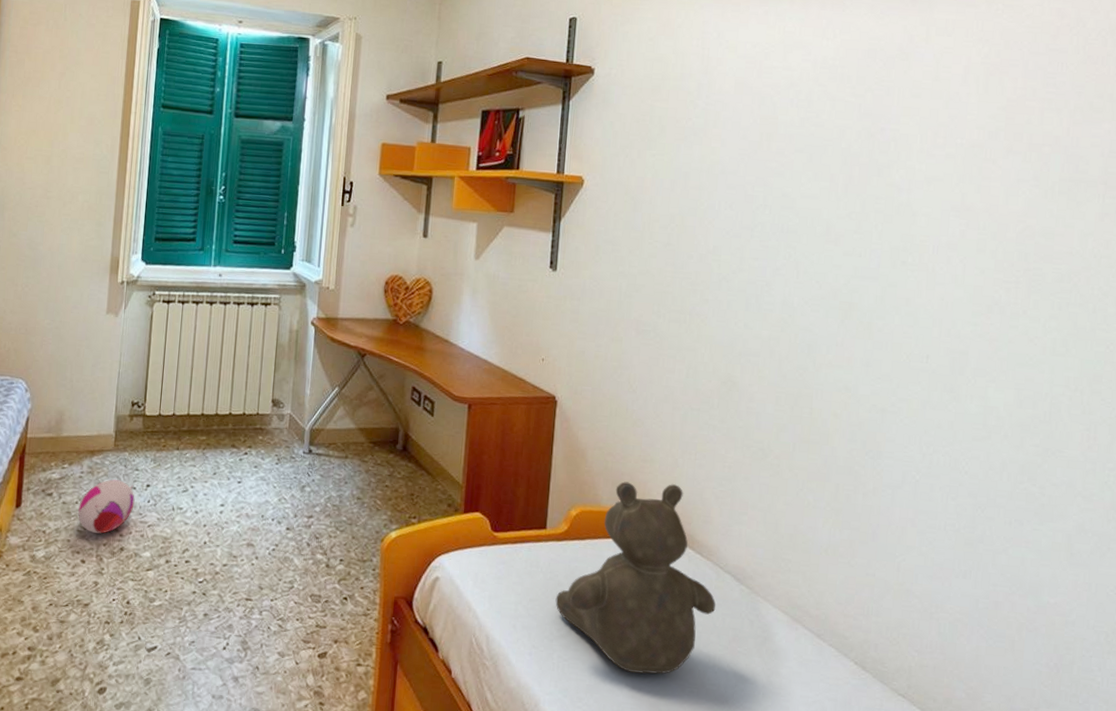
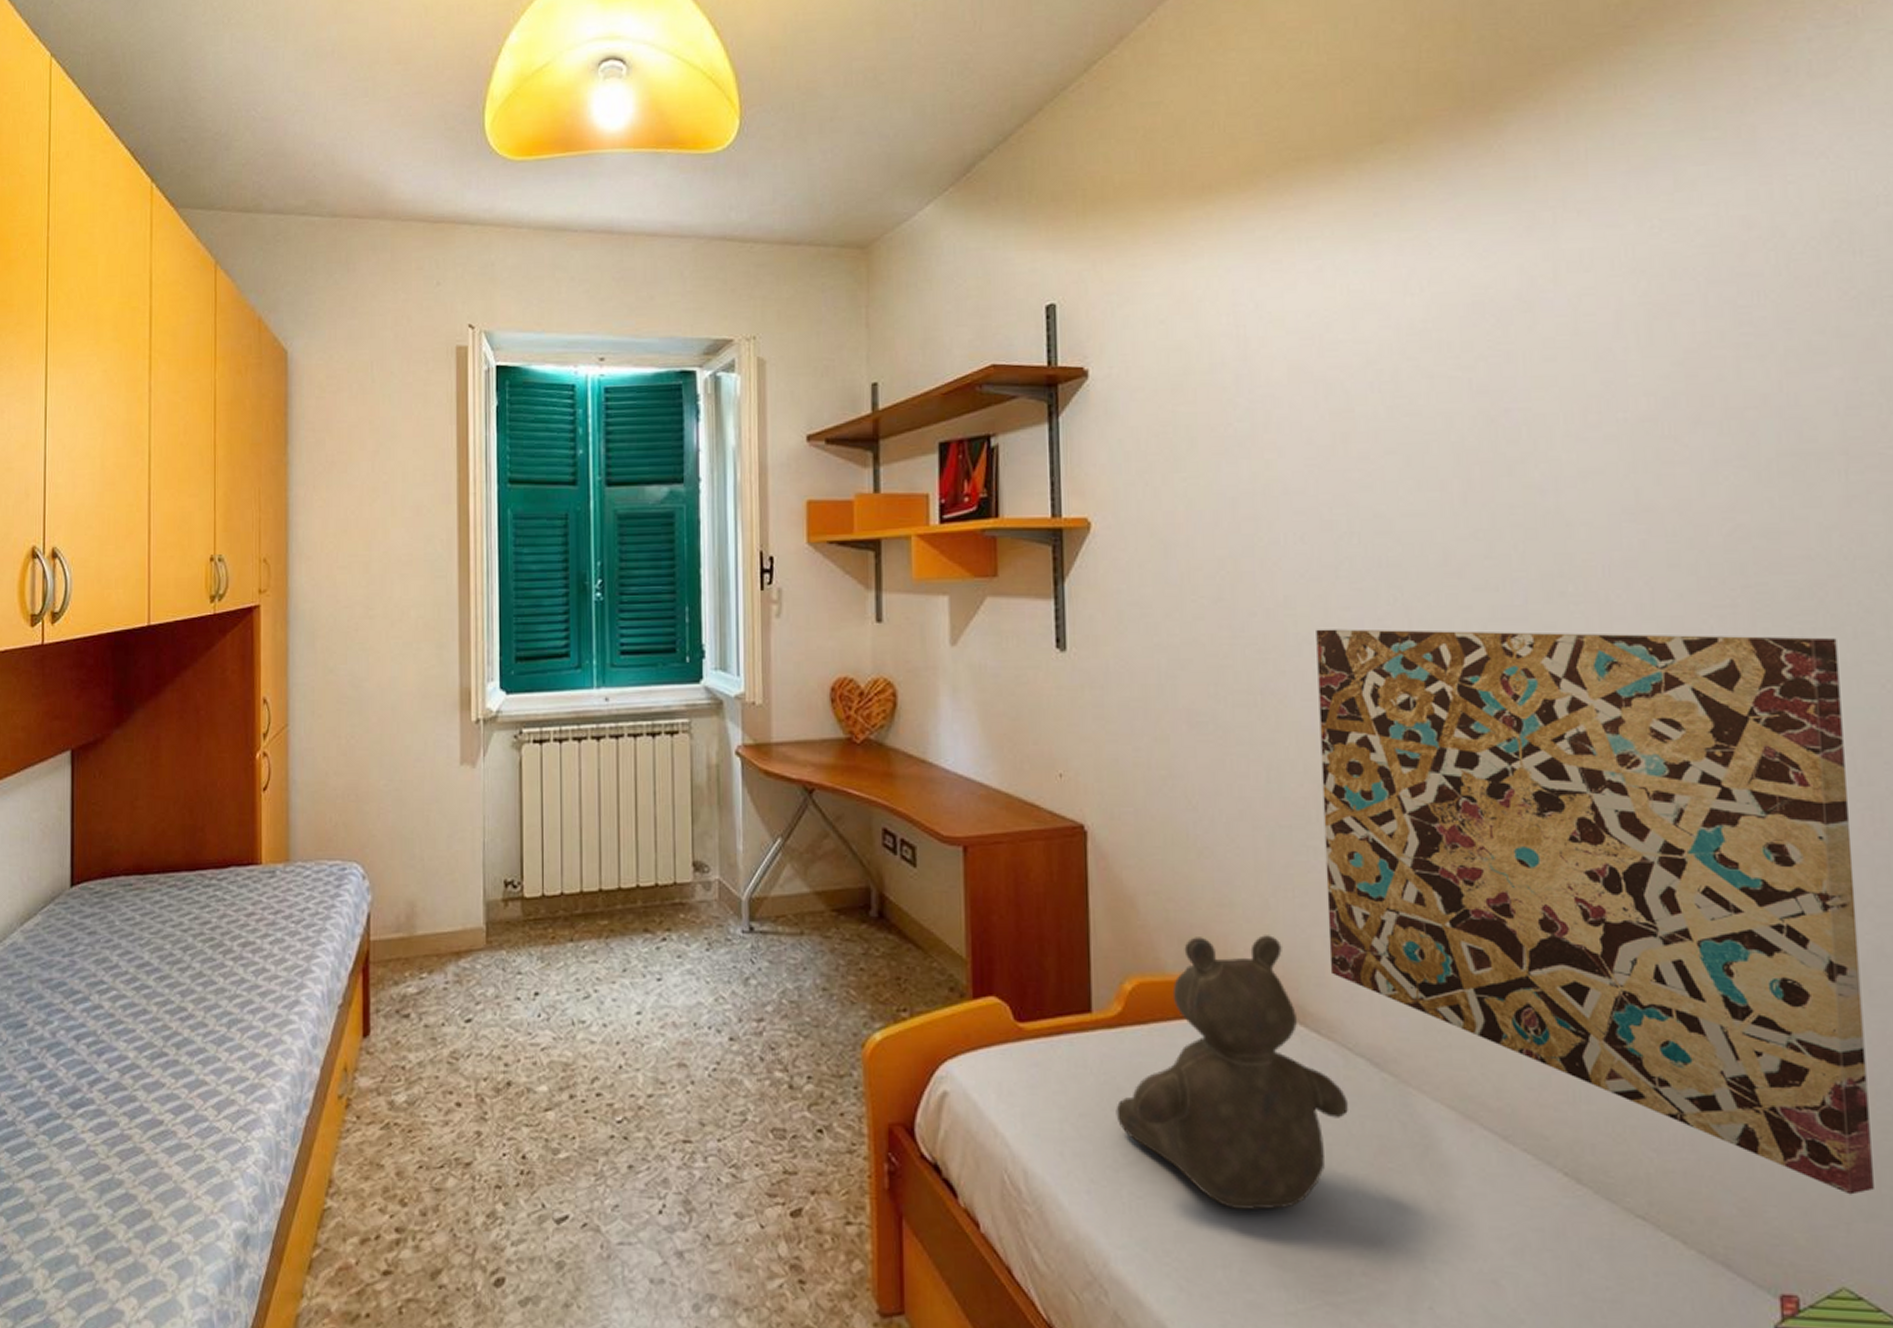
plush toy: present [78,479,135,534] -> none [446,989,520,1065]
wall art: none [714,272,1082,689] -> present [1316,629,1874,1195]

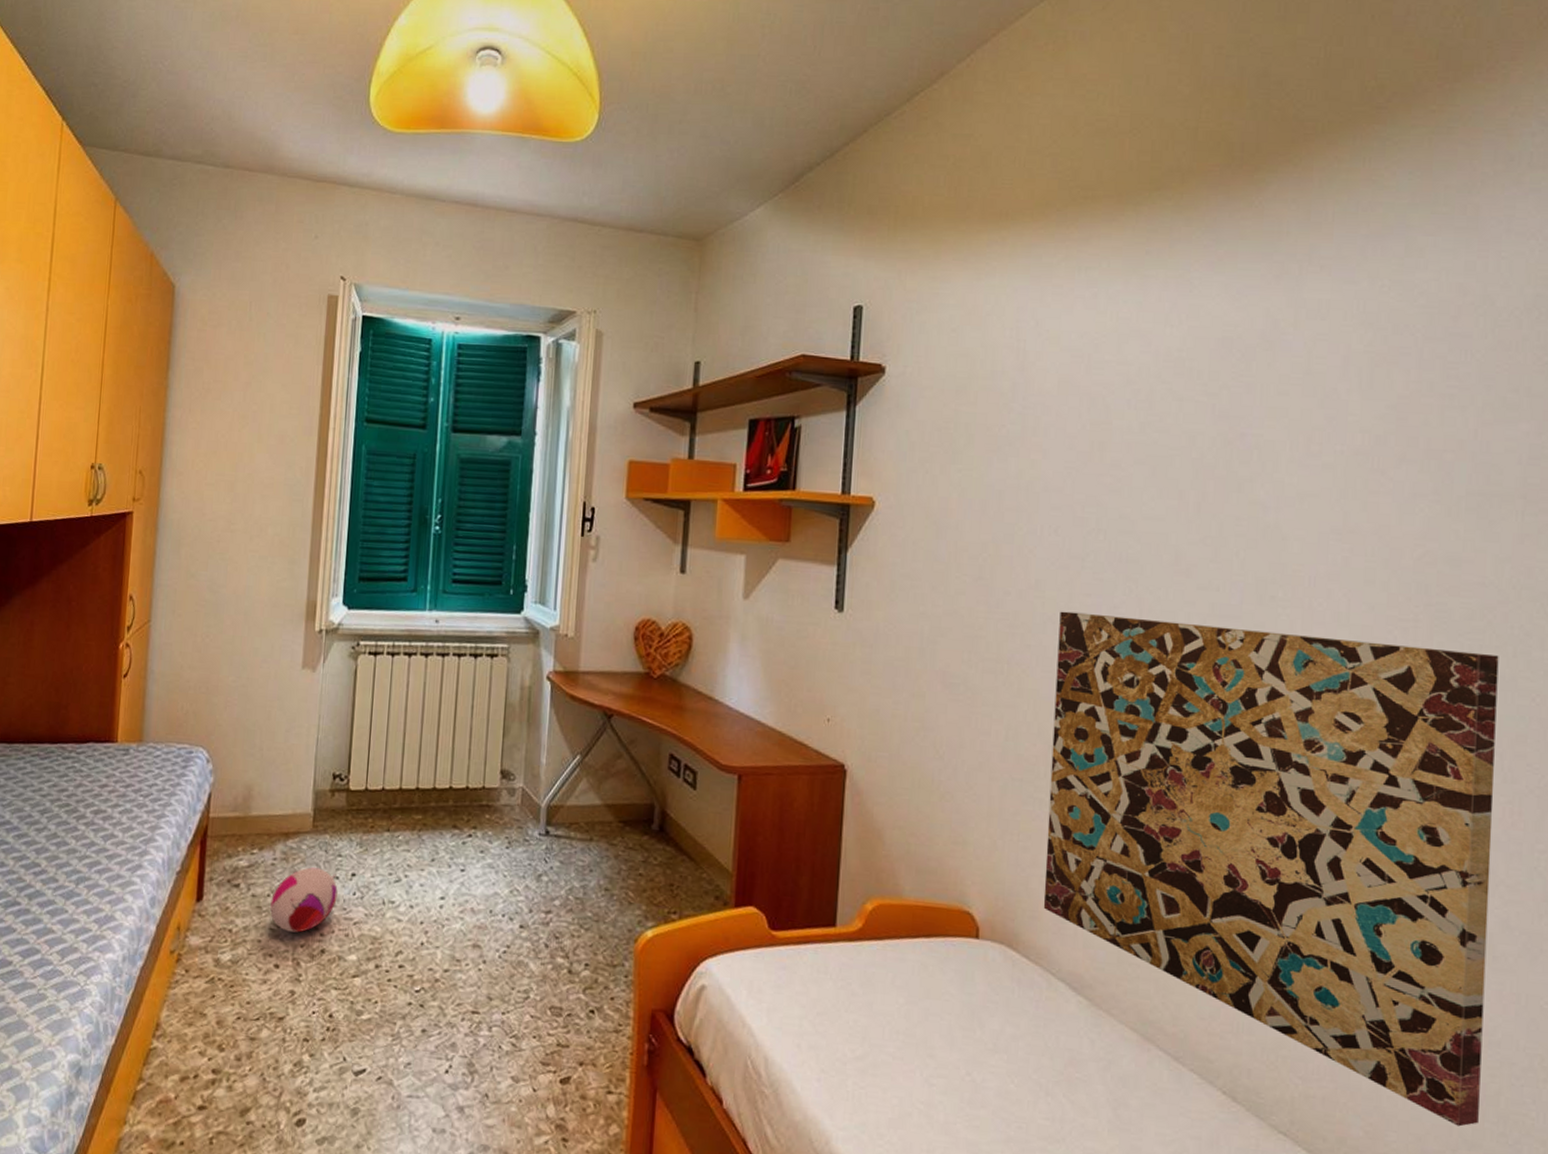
plush toy: none [446,989,520,1065] -> present [270,867,338,933]
teddy bear: present [1116,935,1349,1211] -> none [848,868,1048,1106]

